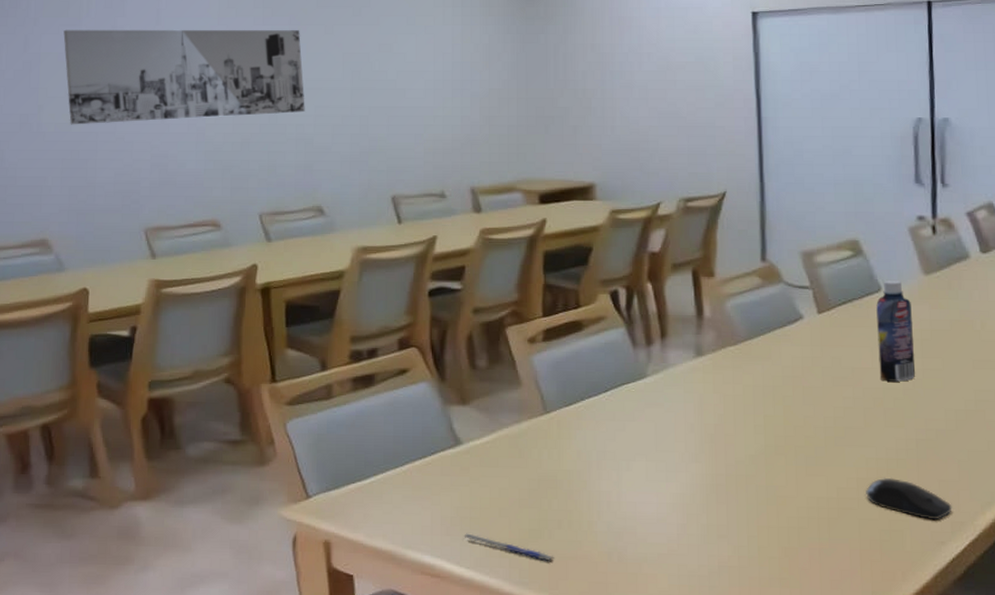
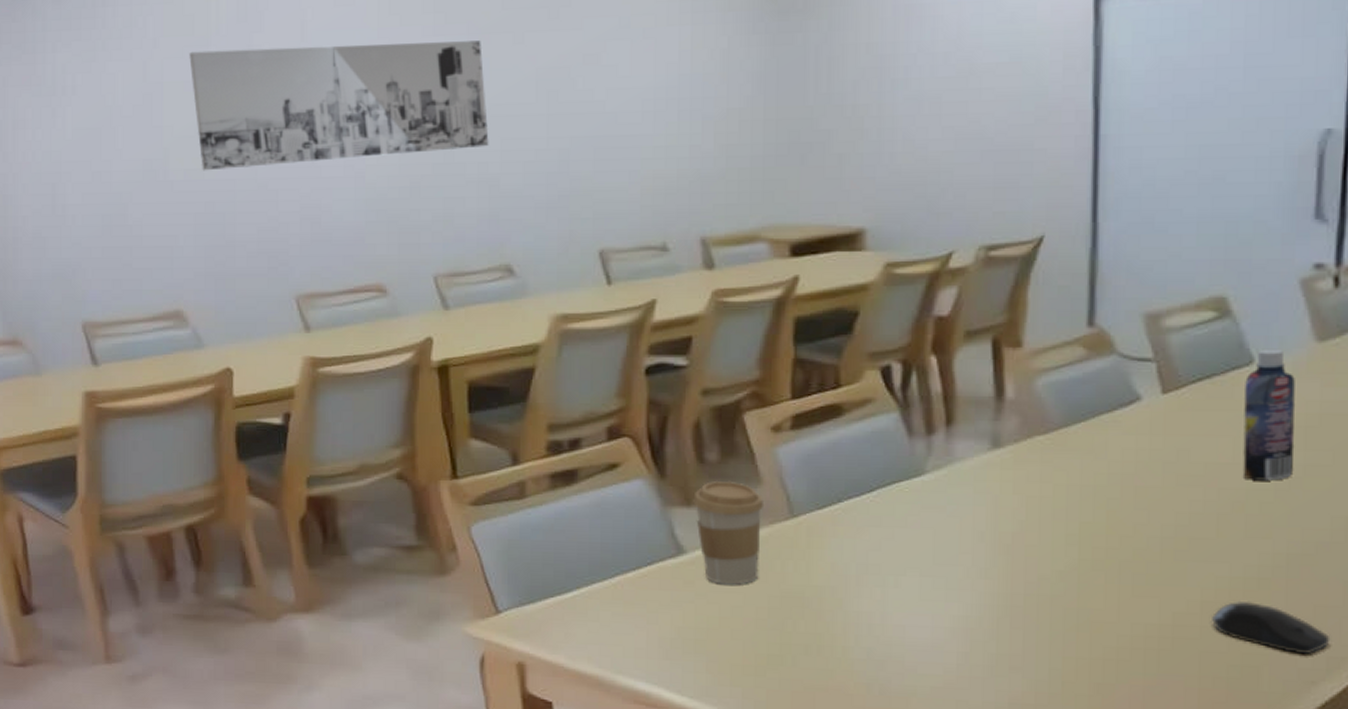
pen: present [464,533,554,562] -> none [686,657,799,693]
coffee cup: none [467,383,523,470] -> present [693,480,763,585]

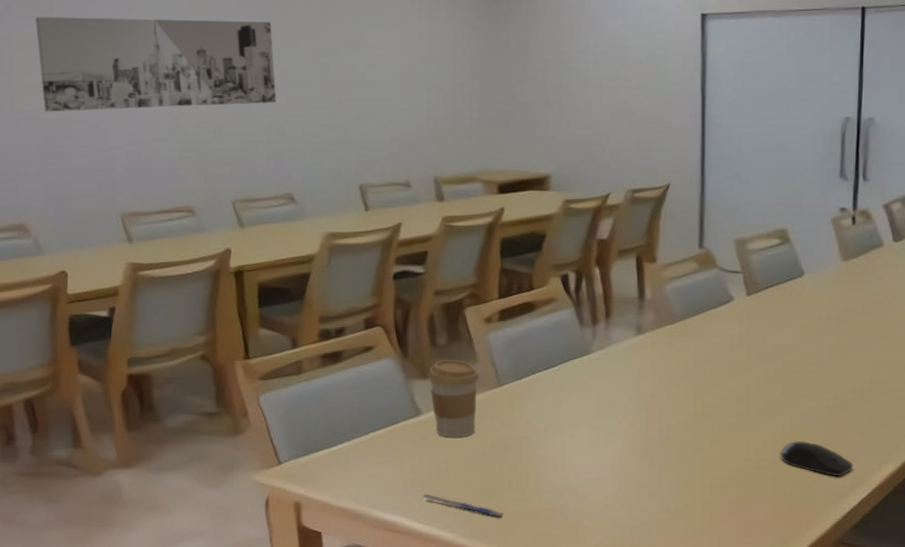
pen: none [686,657,799,693] -> present [422,493,504,518]
bottle: present [1242,350,1296,481] -> none [798,266,830,357]

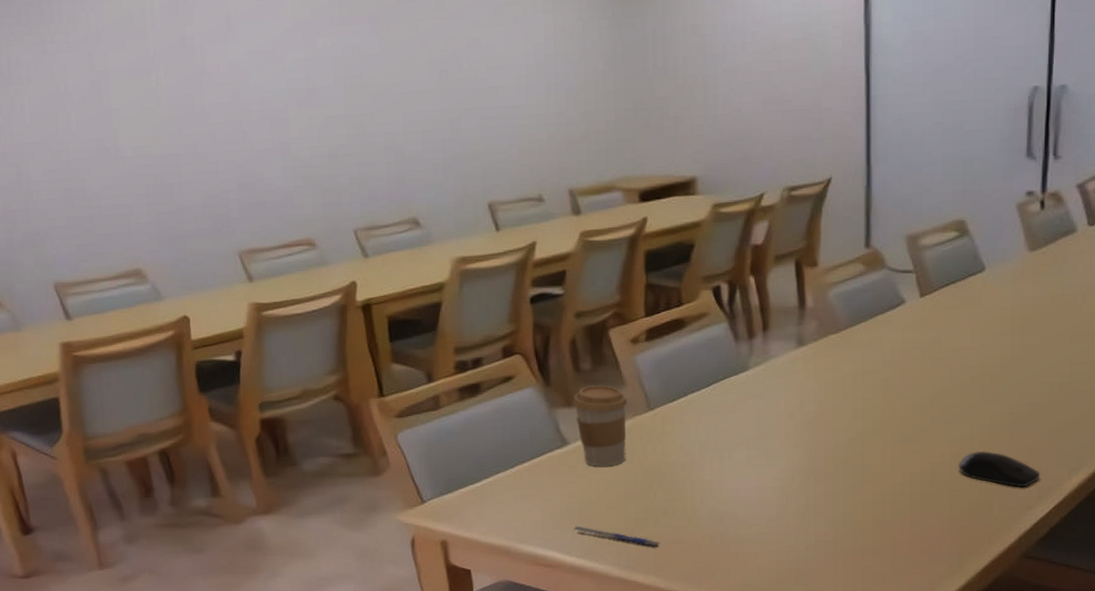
wall art: present [35,16,277,112] -> none [129,29,393,148]

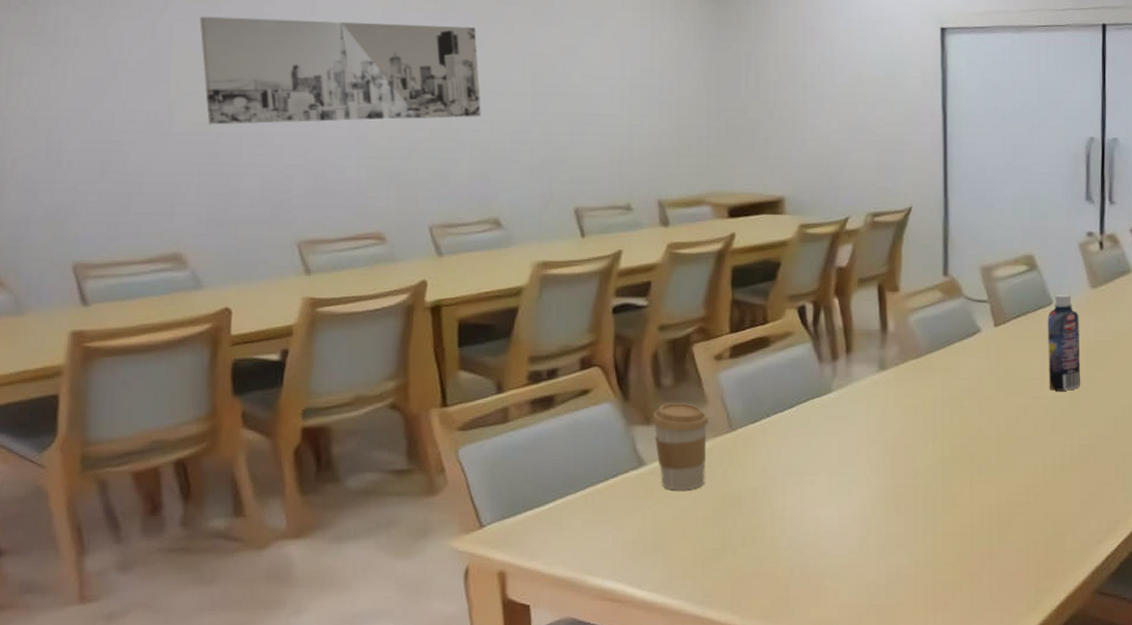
wall art: none [129,29,393,148] -> present [200,16,481,125]
pen: present [573,526,660,547] -> none [646,555,737,580]
computer mouse: present [958,450,1041,487] -> none [1033,482,1109,520]
bottle: none [978,259,1015,360] -> present [1048,294,1081,391]

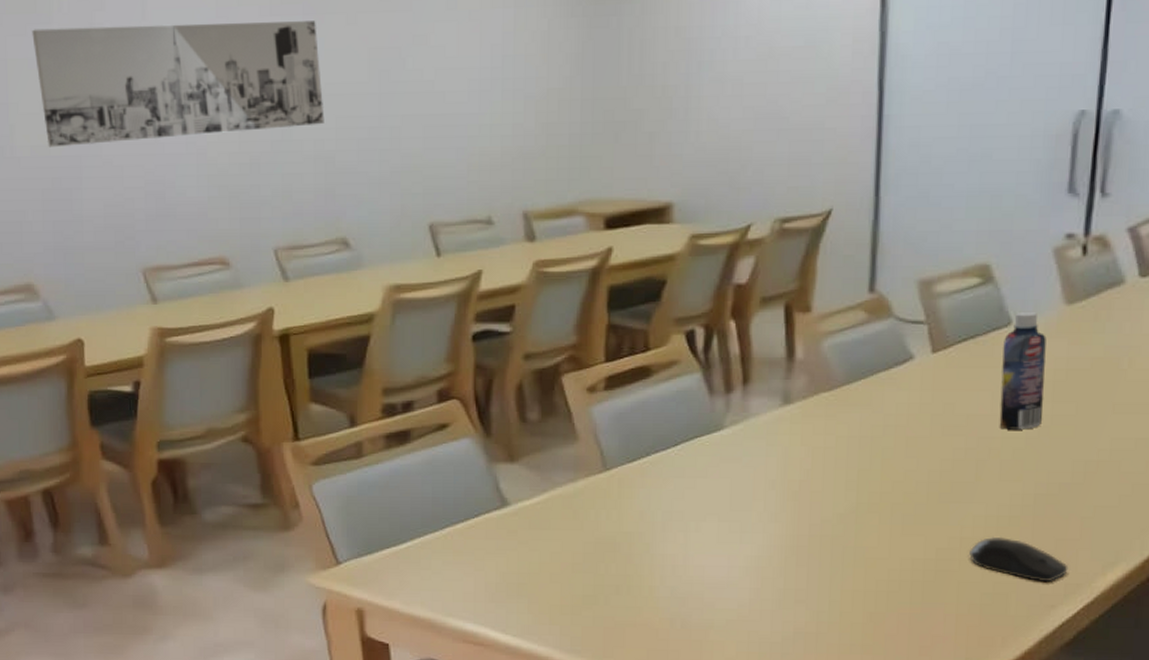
coffee cup: present [652,402,708,490] -> none [516,438,579,533]
computer mouse: none [1033,482,1109,520] -> present [969,536,1069,581]

